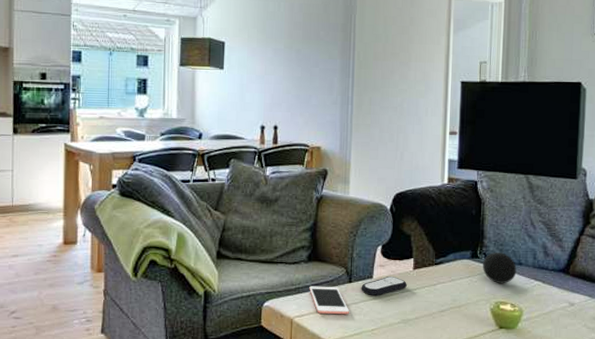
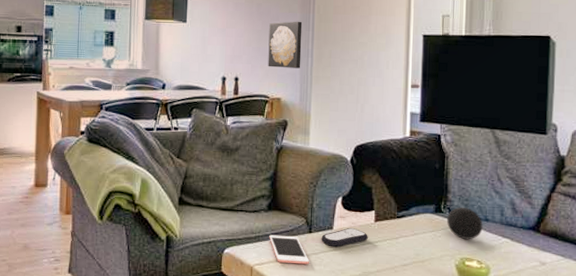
wall art: none [307,67,343,116] -> present [268,21,303,68]

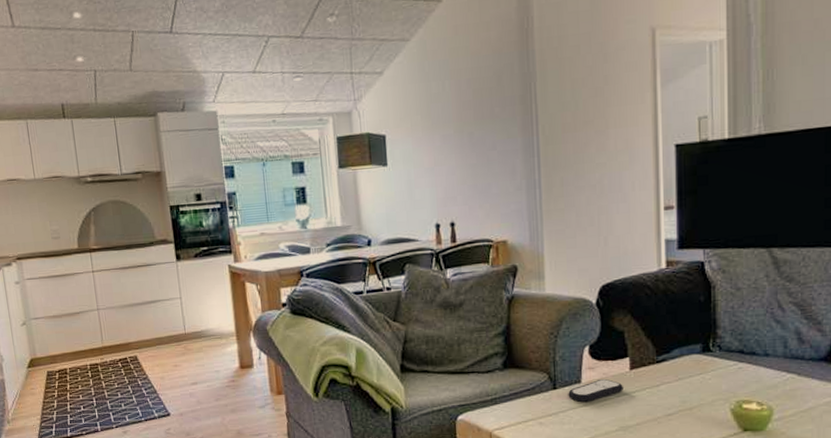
wall art: present [268,21,303,68] -> none [485,147,528,206]
cell phone: present [269,235,309,265] -> none [507,394,556,425]
decorative ball: present [446,207,483,240] -> none [716,342,762,380]

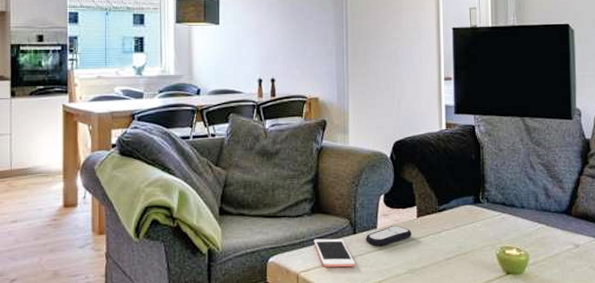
cell phone: none [507,394,556,425] -> present [314,238,355,268]

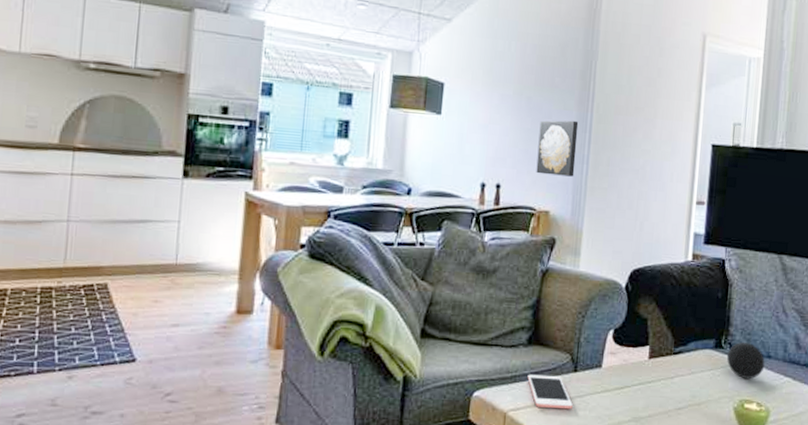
wall art: none [303,19,337,67] -> present [536,120,579,177]
remote control: present [366,225,412,247] -> none [587,365,641,389]
decorative ball: none [485,196,520,229] -> present [726,341,765,380]

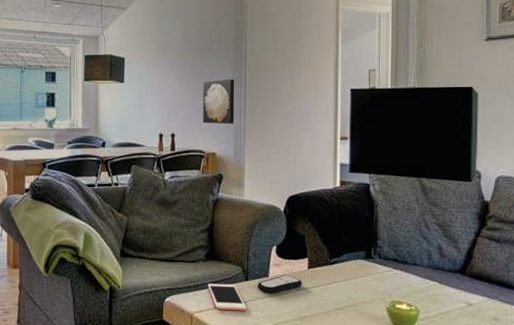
remote control: none [587,365,641,389] -> present [257,274,302,294]
decorative ball: present [726,341,765,380] -> none [376,252,412,284]

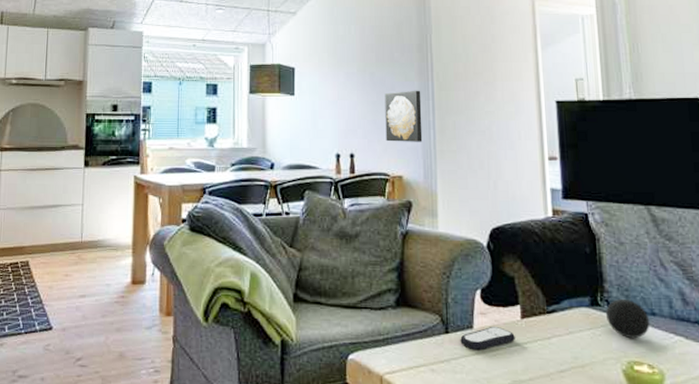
cell phone: present [208,283,246,311] -> none [399,336,448,373]
decorative ball: none [376,252,412,284] -> present [605,298,650,339]

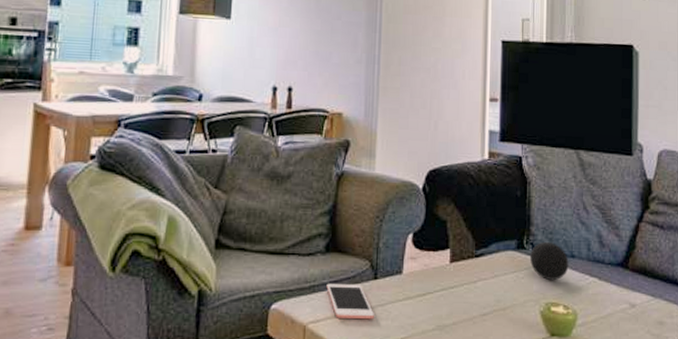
wall art: present [385,90,423,142] -> none [327,21,368,77]
cell phone: none [399,336,448,373] -> present [326,283,374,320]
remote control: present [460,326,515,351] -> none [388,270,443,296]

